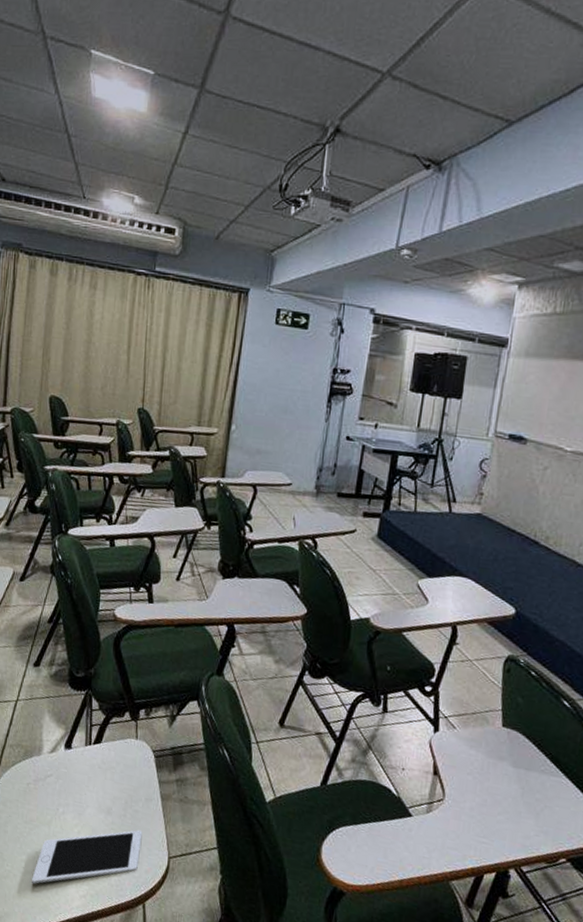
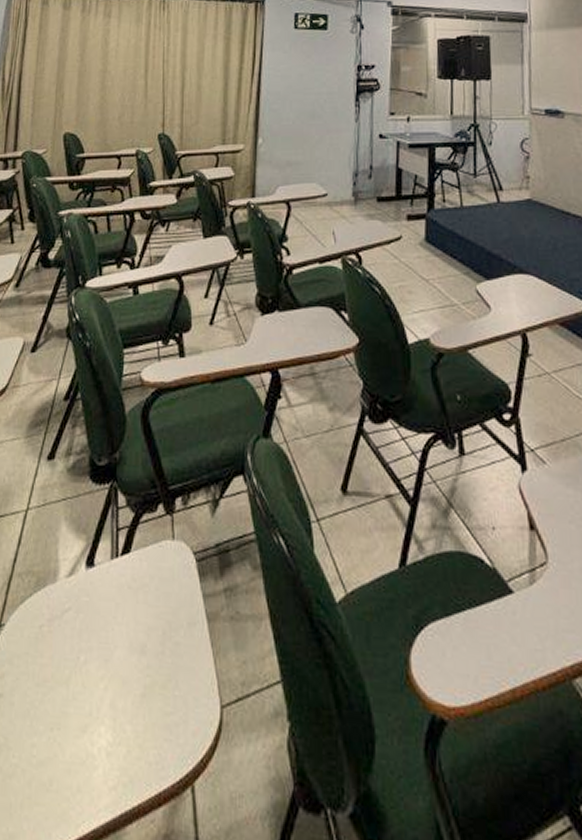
cell phone: present [32,829,142,885] -> none [45,671,186,781]

